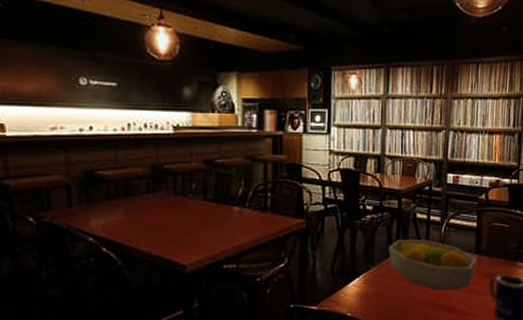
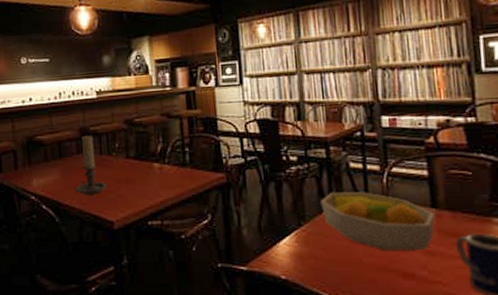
candle holder: none [143,174,179,237] -> present [75,136,106,195]

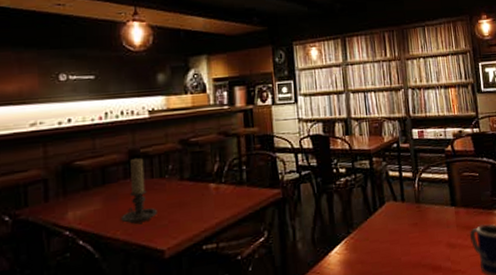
fruit bowl: present [321,192,435,252] -> none [366,197,454,249]

